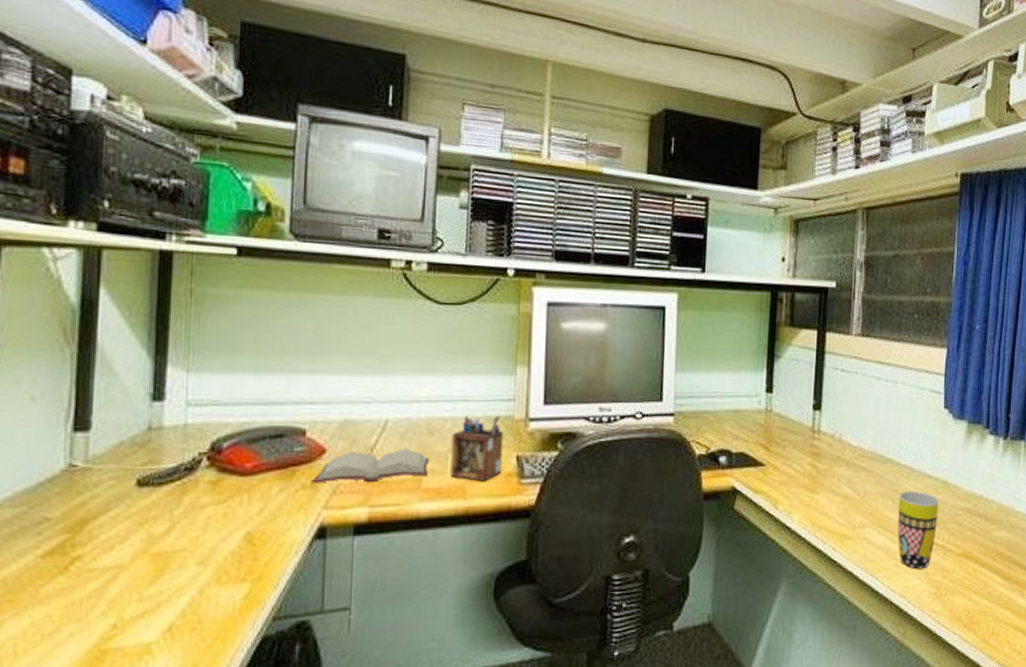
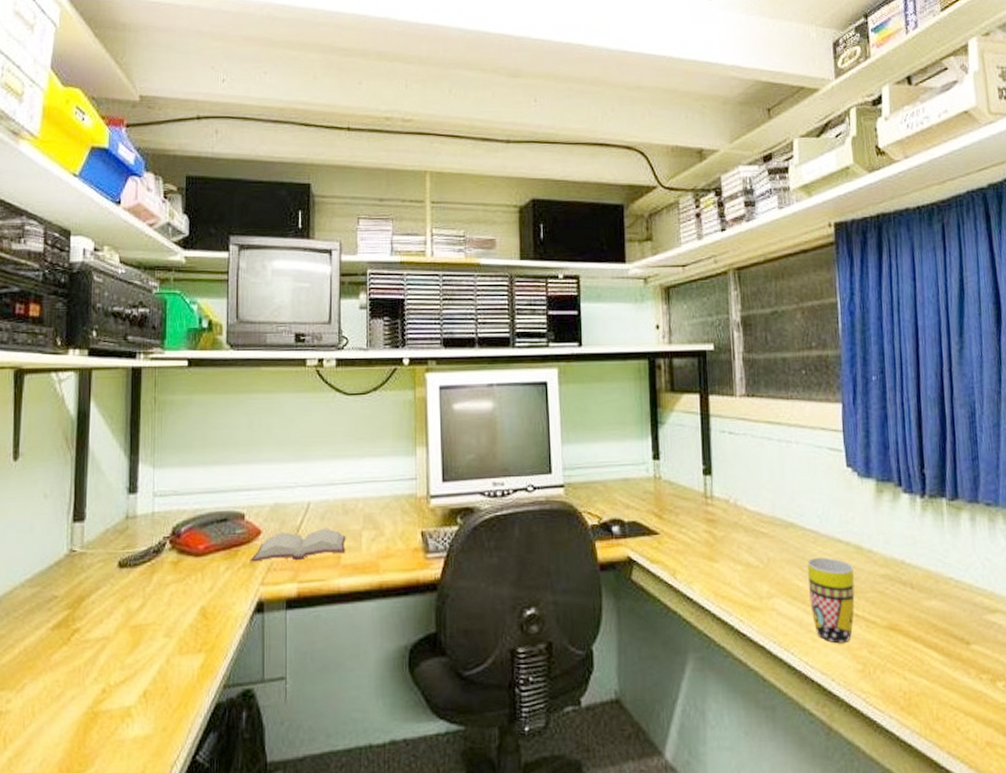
desk organizer: present [450,414,504,481] -> none [364,493,409,557]

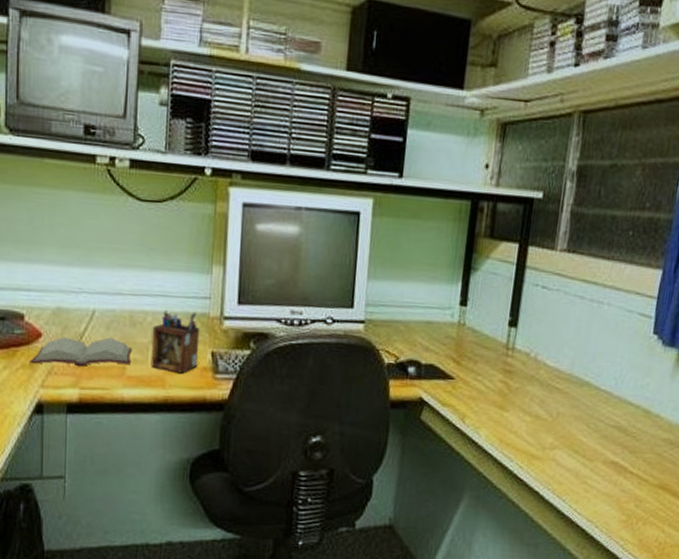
desk organizer: none [364,493,409,557] -> present [150,309,200,373]
mug: present [808,557,855,644] -> none [589,416,638,496]

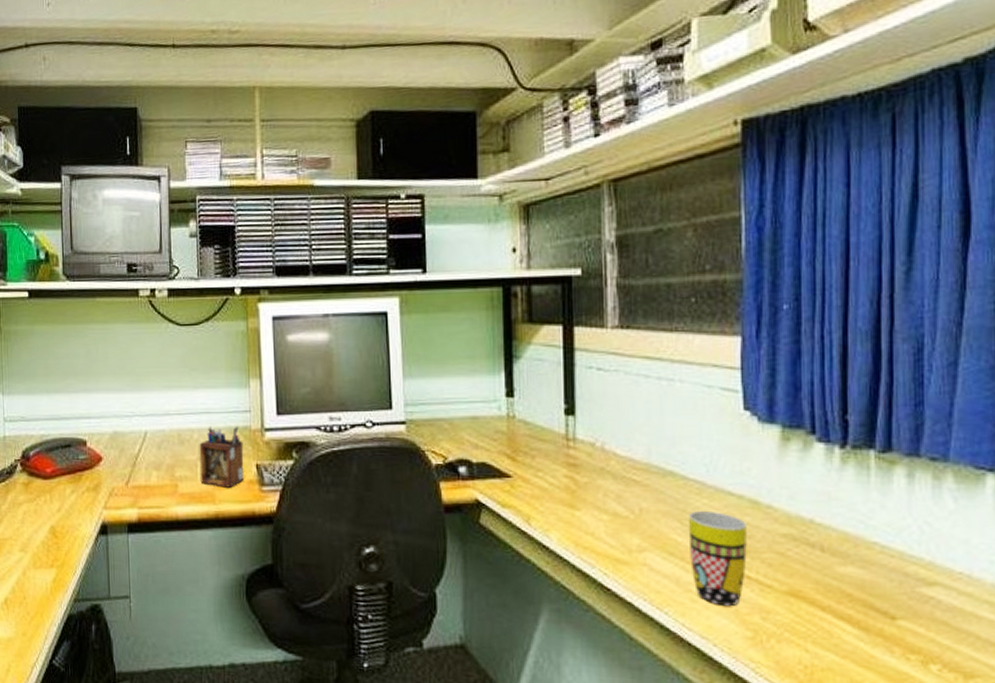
hardback book: present [29,337,132,366] -> none [93,457,182,487]
mug: none [589,416,638,496] -> present [689,510,747,607]

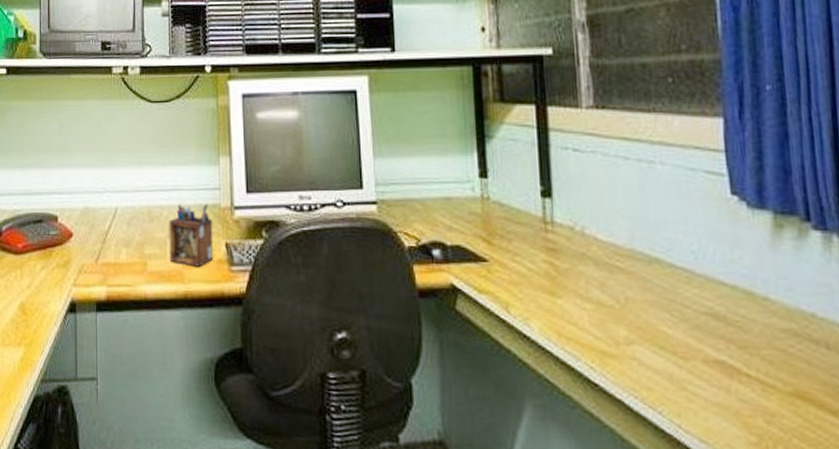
mug: present [689,510,747,607] -> none [679,301,746,408]

